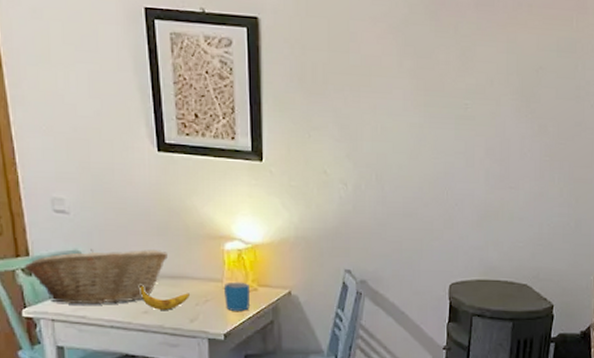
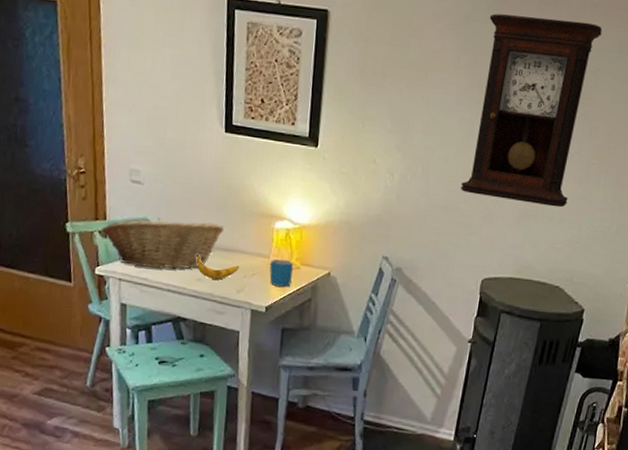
pendulum clock: none [417,16,540,206] -> present [460,13,603,208]

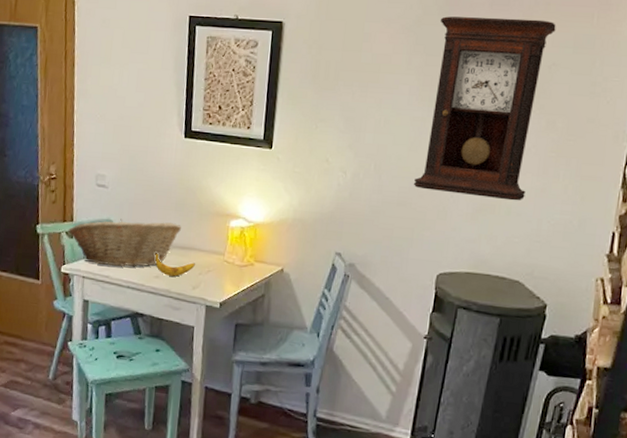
mug: present [269,258,293,287] -> none [224,256,247,283]

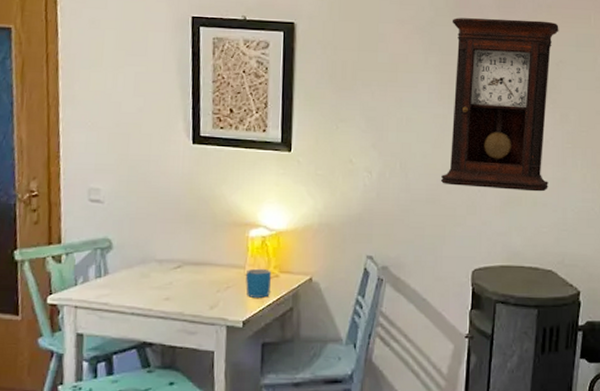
fruit basket: present [68,218,181,267] -> none [54,236,193,292]
banana: present [155,251,195,277] -> none [163,270,212,297]
mug: none [224,256,247,283] -> present [246,268,271,298]

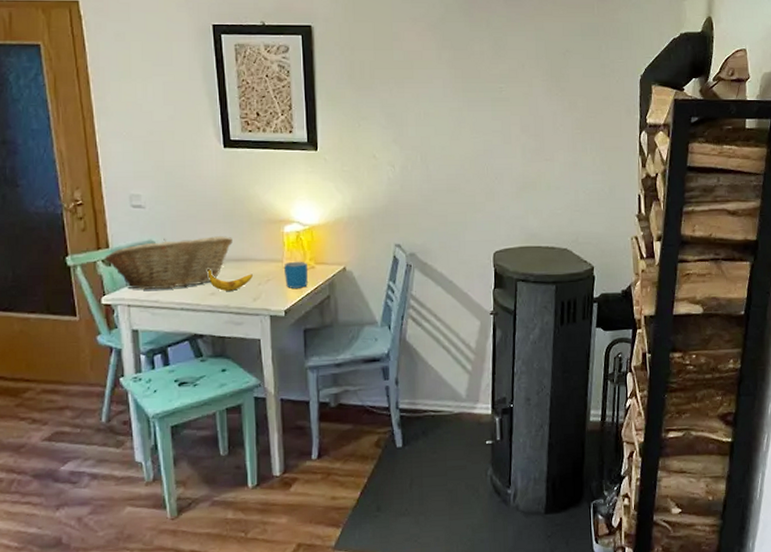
fruit basket: none [54,236,193,292] -> present [104,236,233,290]
banana: none [163,270,212,297] -> present [207,268,253,291]
pendulum clock: present [440,18,559,192] -> none [459,12,564,177]

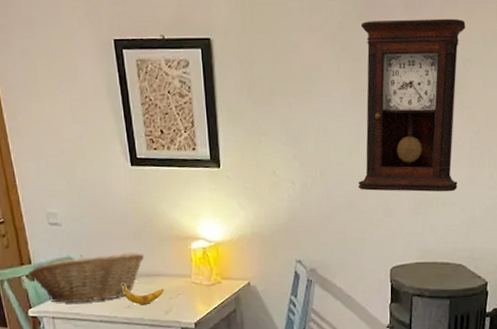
mug: present [284,261,308,288] -> none [193,276,215,302]
pendulum clock: none [459,12,564,177] -> present [357,18,466,192]

